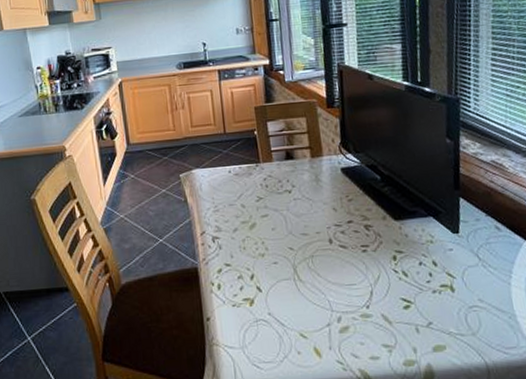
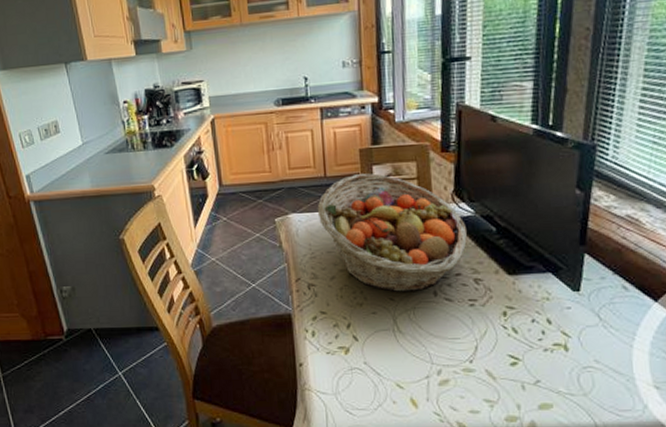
fruit basket: none [218,129,356,242] -> present [317,173,468,293]

